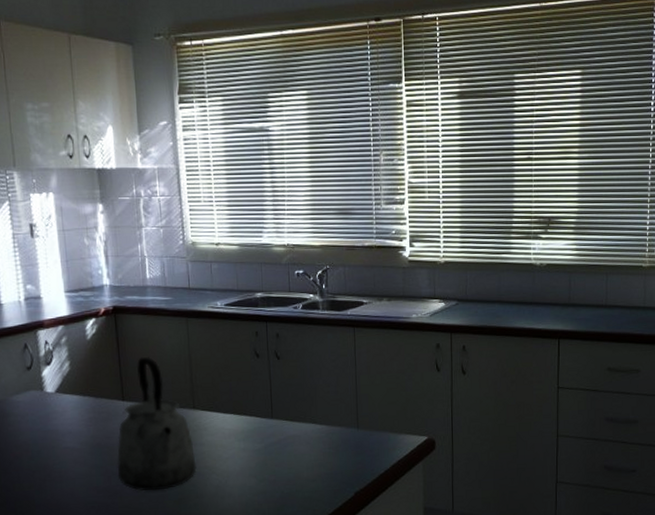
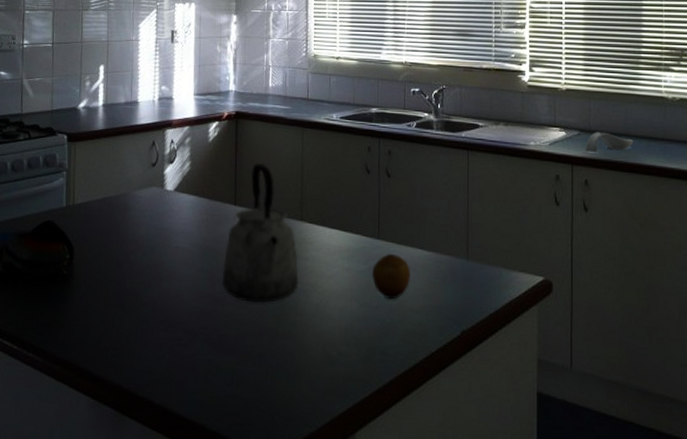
fruit: none [268,430,306,473] -> present [372,253,411,300]
spoon rest: none [463,300,506,321] -> present [585,132,634,153]

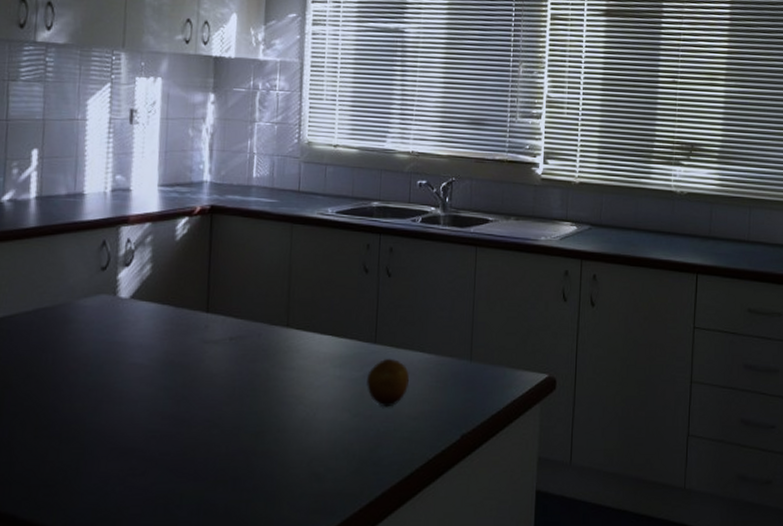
kettle: present [222,163,299,303] -> none [188,264,282,421]
spoon rest: present [585,132,634,153] -> none [595,226,642,248]

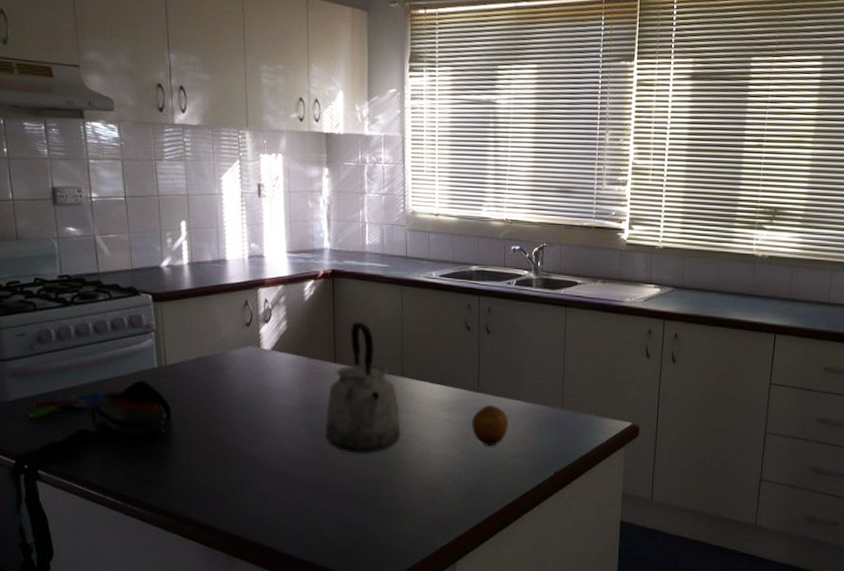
kettle: none [188,264,282,421] -> present [325,322,401,453]

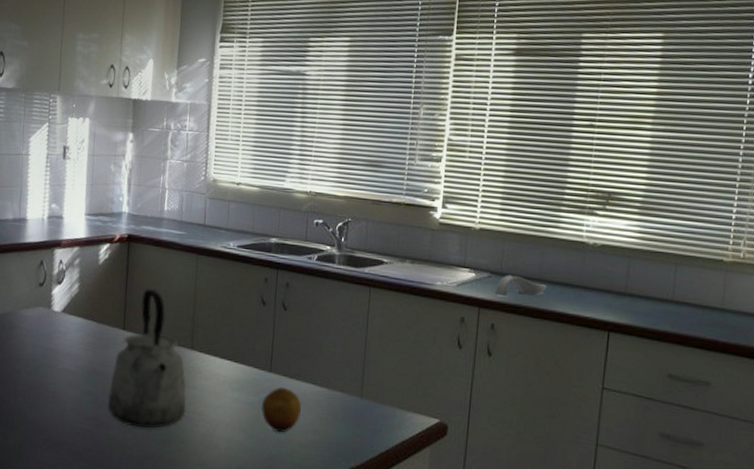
spoon rest: none [677,288,723,309] -> present [495,275,547,297]

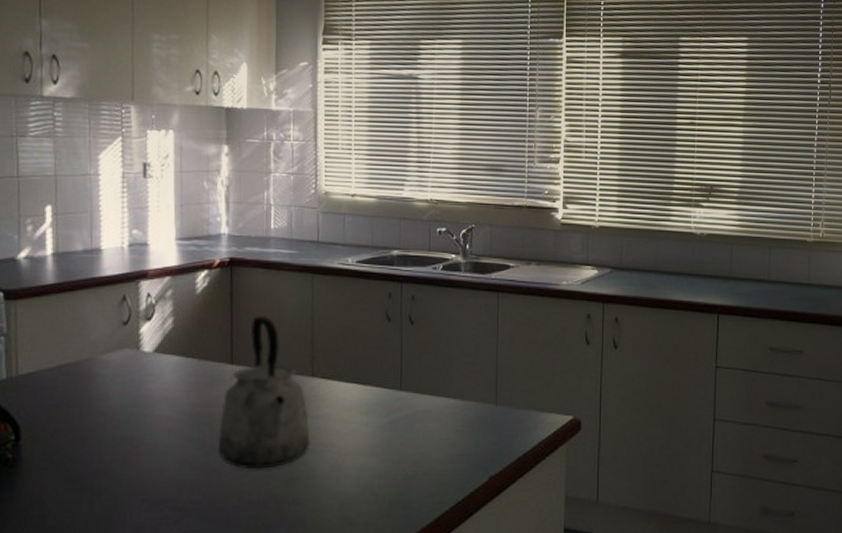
fruit: present [261,386,302,433] -> none [394,404,436,452]
spoon rest: present [495,275,547,297] -> none [617,269,663,290]

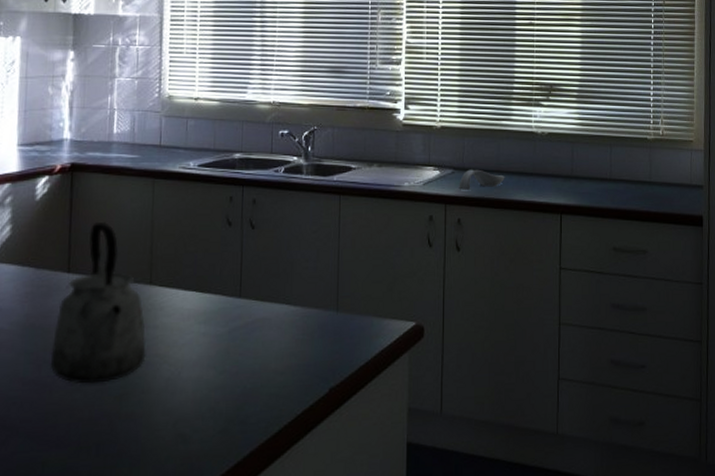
spoon rest: none [617,269,663,290] -> present [459,169,505,191]

